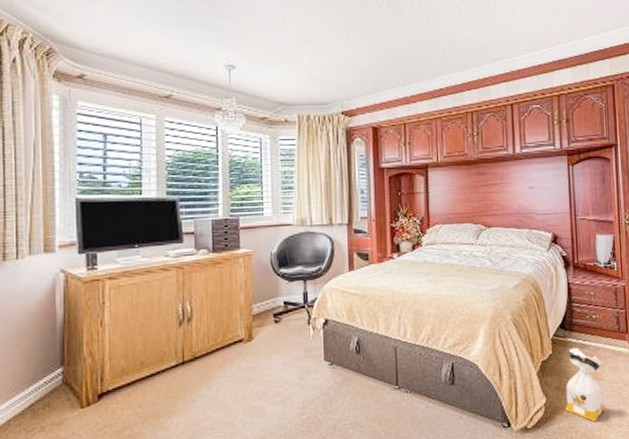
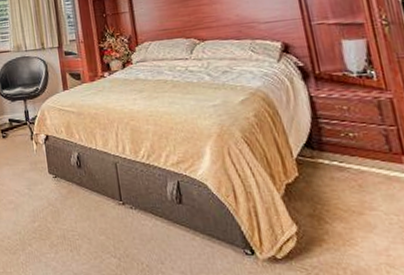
bag: present [566,347,605,422] -> none [321,170,384,260]

